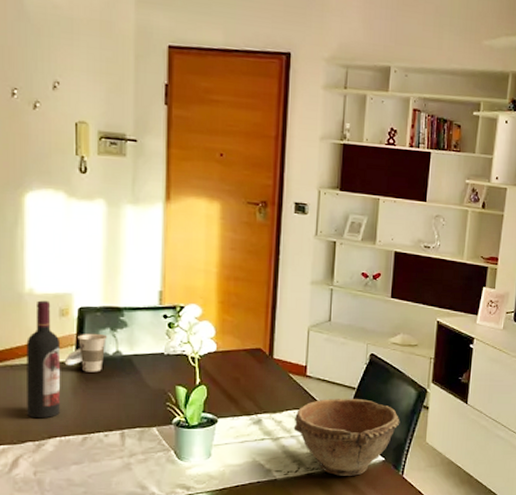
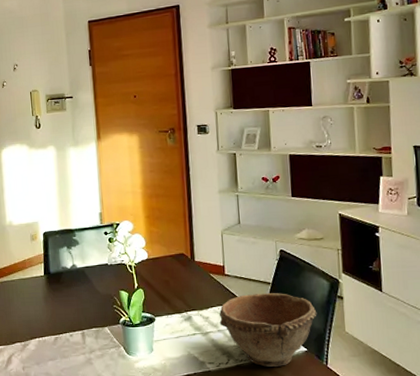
wine bottle: present [26,300,61,419] -> none [10,229,37,324]
cup: present [64,333,108,372] -> none [36,251,66,284]

